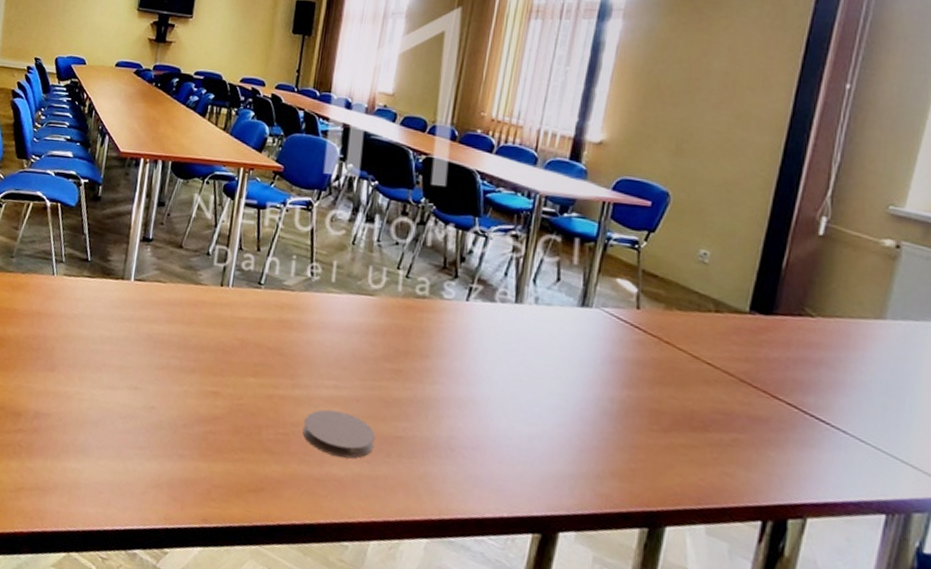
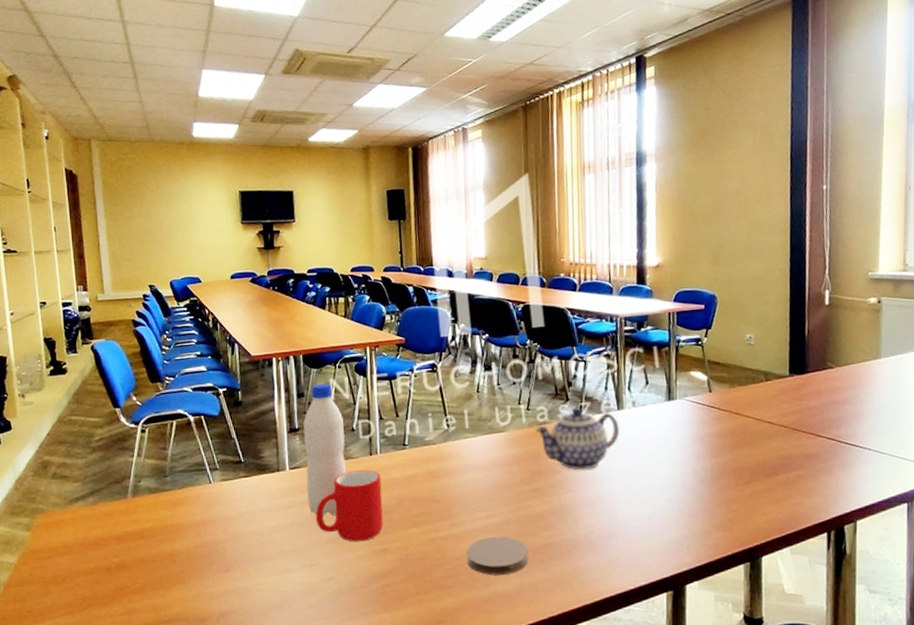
water bottle: none [145,196,201,342] -> present [303,383,346,516]
cup: none [150,297,228,378] -> present [316,470,384,542]
teapot: none [409,287,514,364] -> present [534,407,620,470]

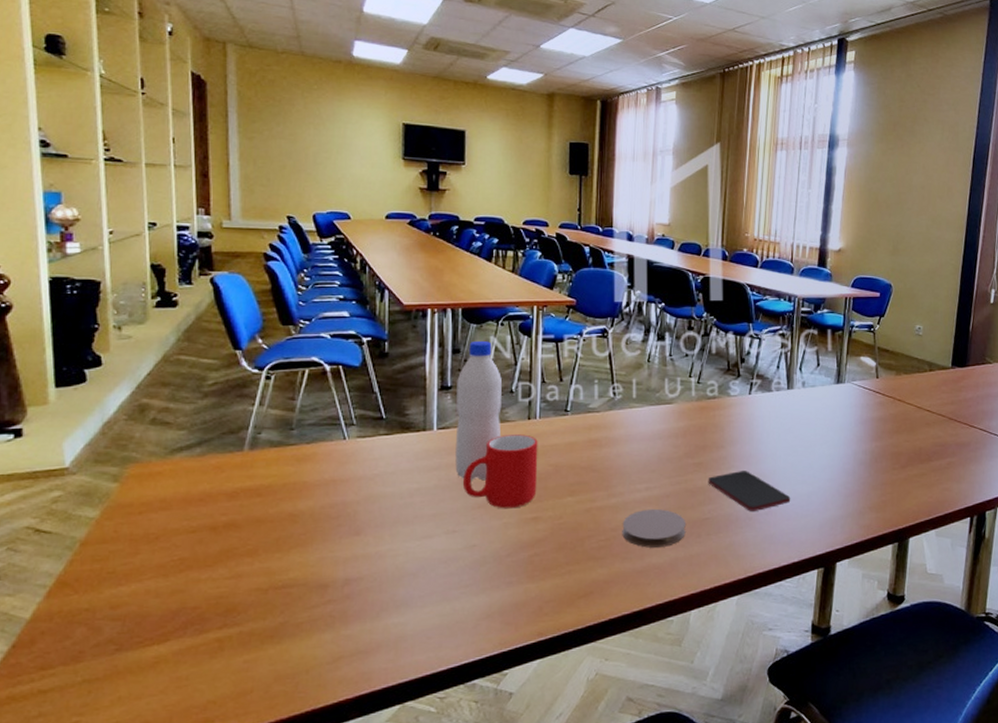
teapot: present [534,407,620,470] -> none [703,383,788,447]
smartphone: none [546,494,632,535] -> present [708,471,791,511]

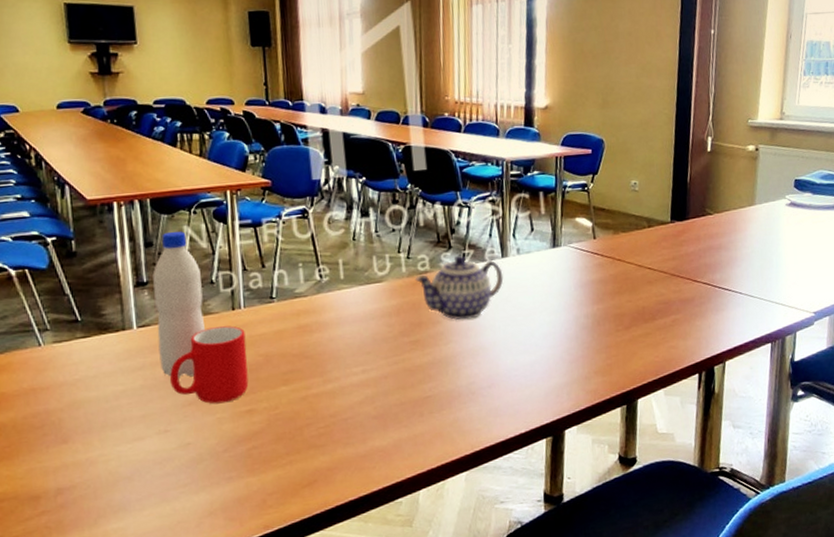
coaster: present [622,508,687,548] -> none [340,391,408,432]
teapot: none [703,383,788,447] -> present [414,255,504,320]
smartphone: present [708,471,791,511] -> none [426,345,514,386]

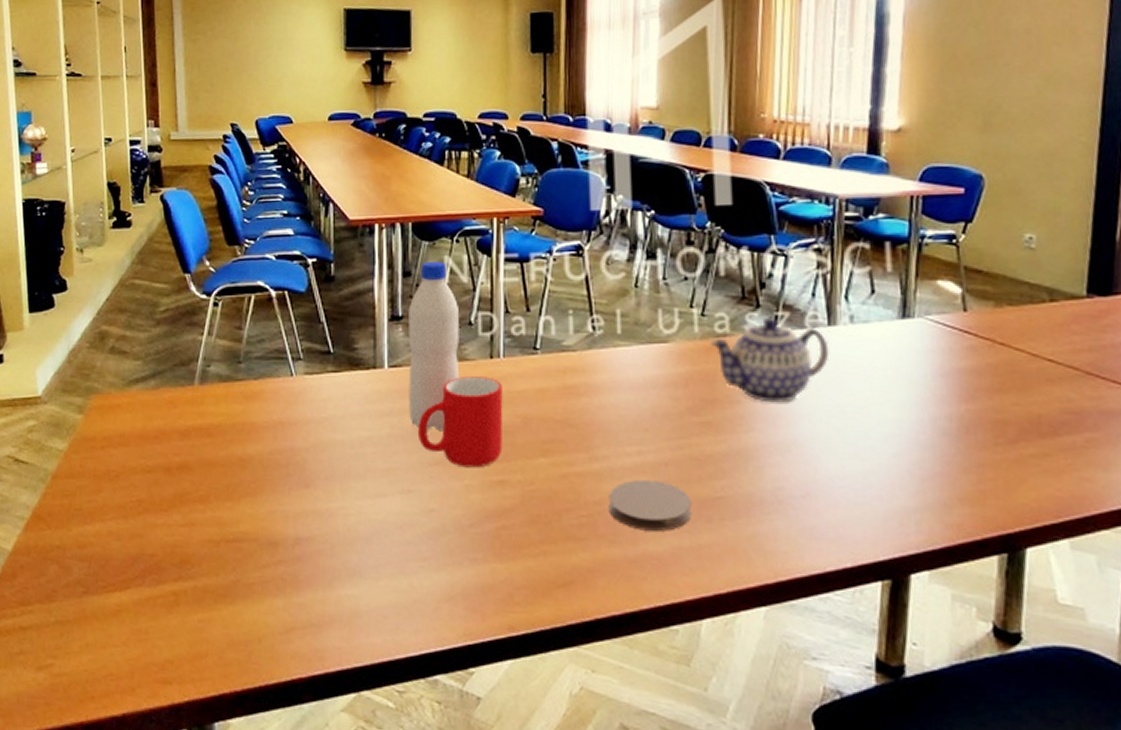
coaster: none [340,391,408,432] -> present [608,479,693,531]

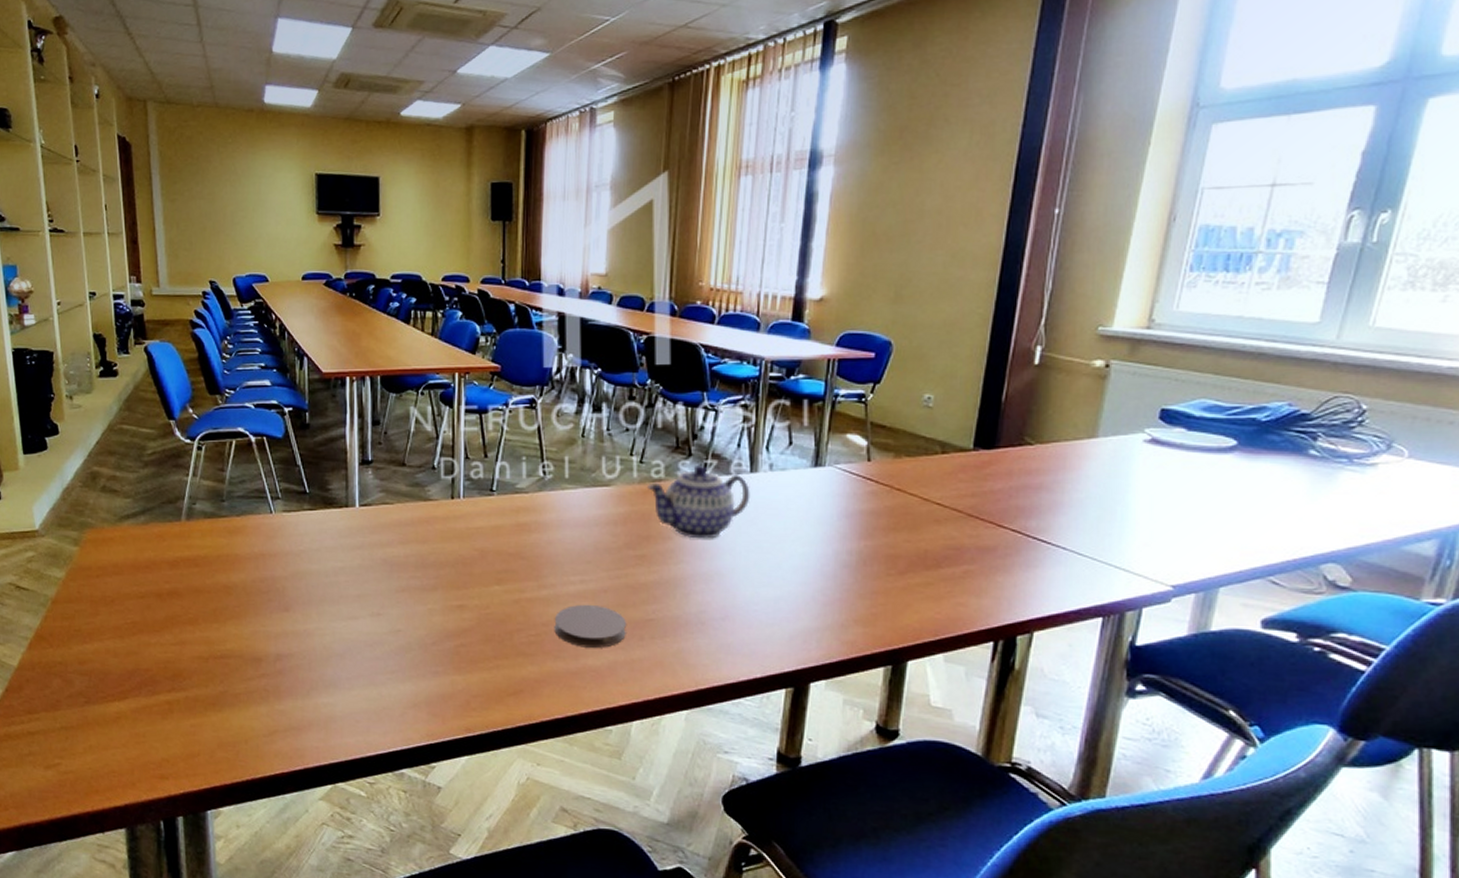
water bottle: present [408,261,459,432] -> none [377,411,424,563]
cup: present [418,376,503,468] -> none [387,515,463,594]

